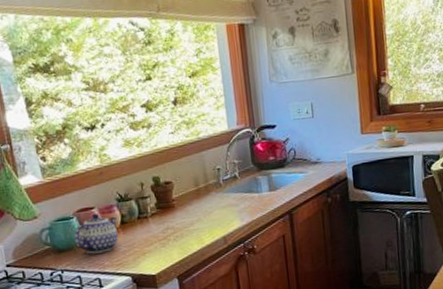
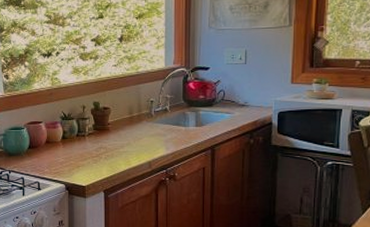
teapot: present [74,213,118,254] -> none [22,127,60,161]

